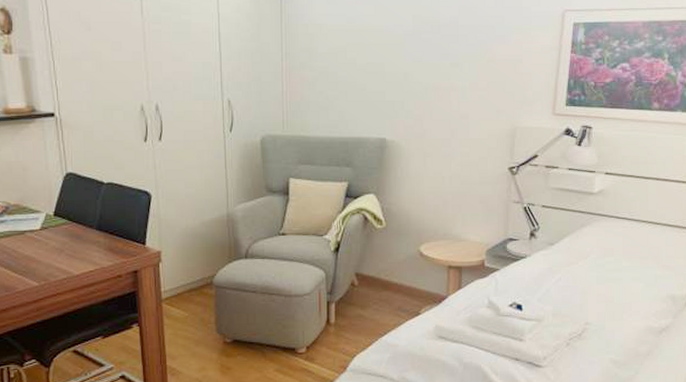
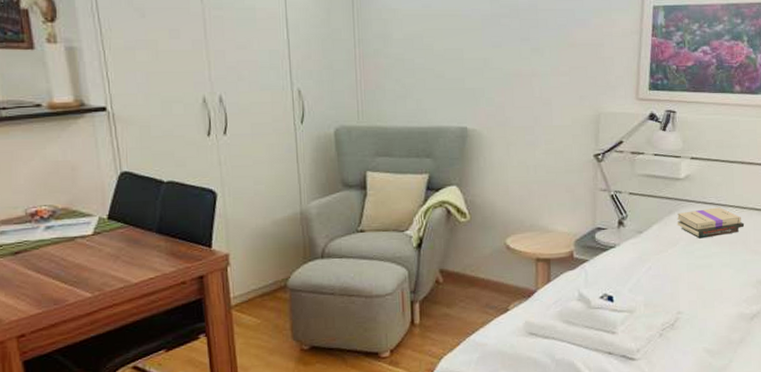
books: none [588,222,657,252] -> present [676,207,745,239]

